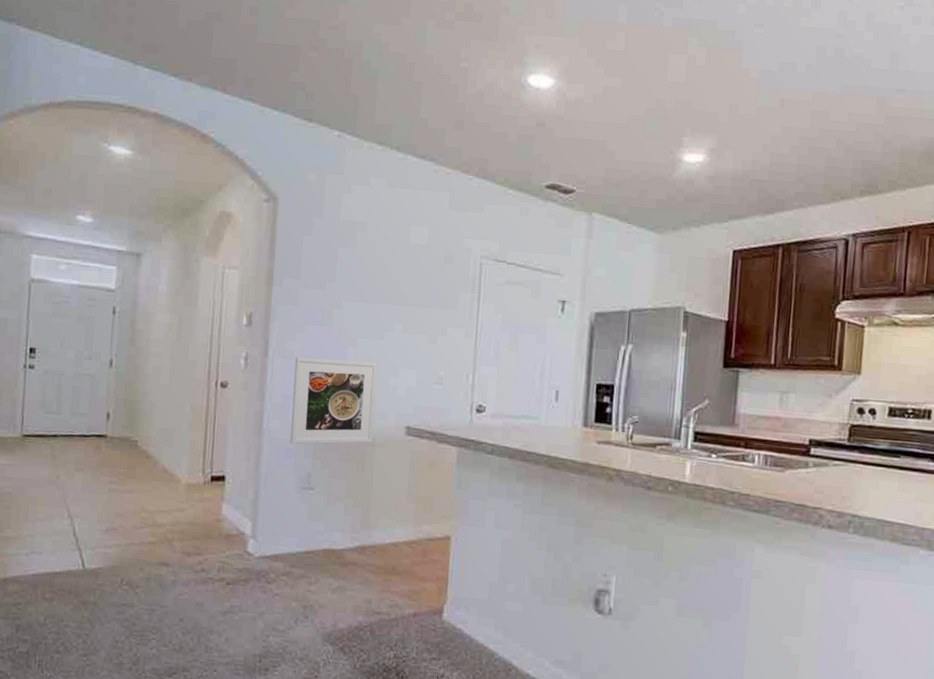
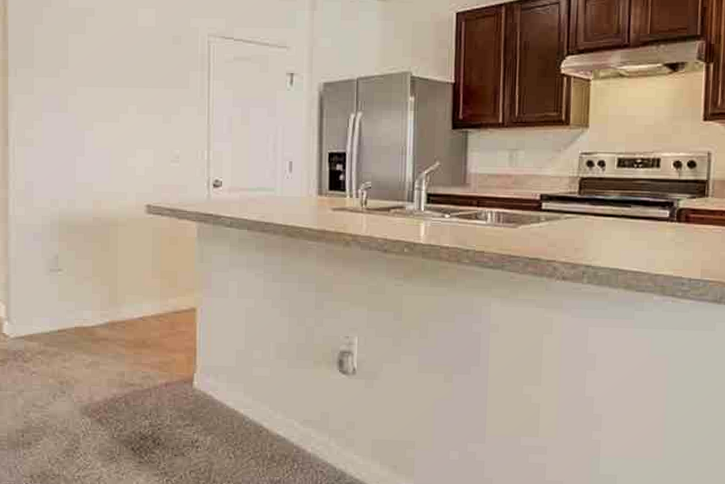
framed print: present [290,356,378,445] -> none [35,144,115,229]

